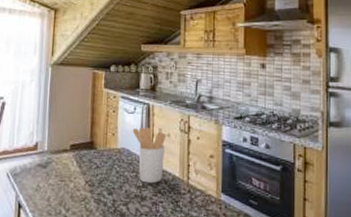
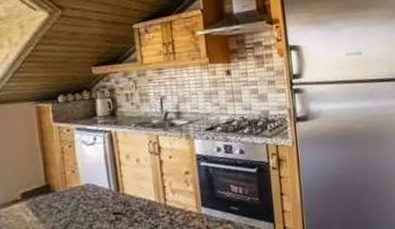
utensil holder: present [132,126,166,184] -> none [95,155,137,216]

